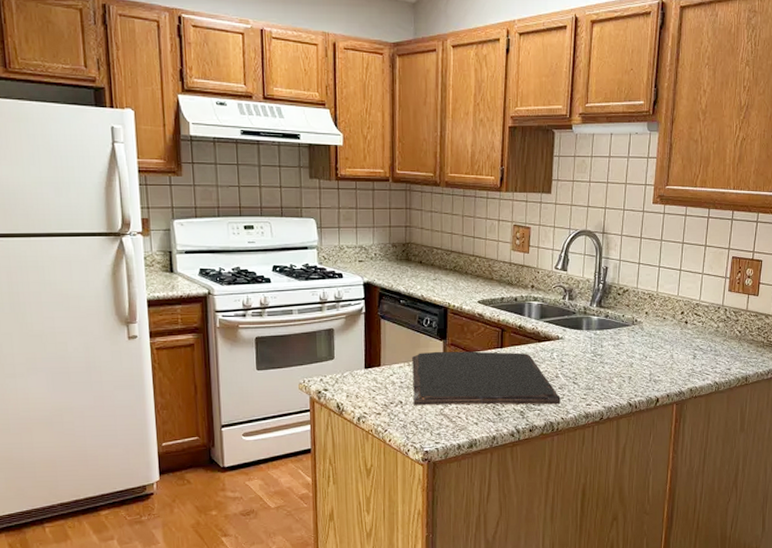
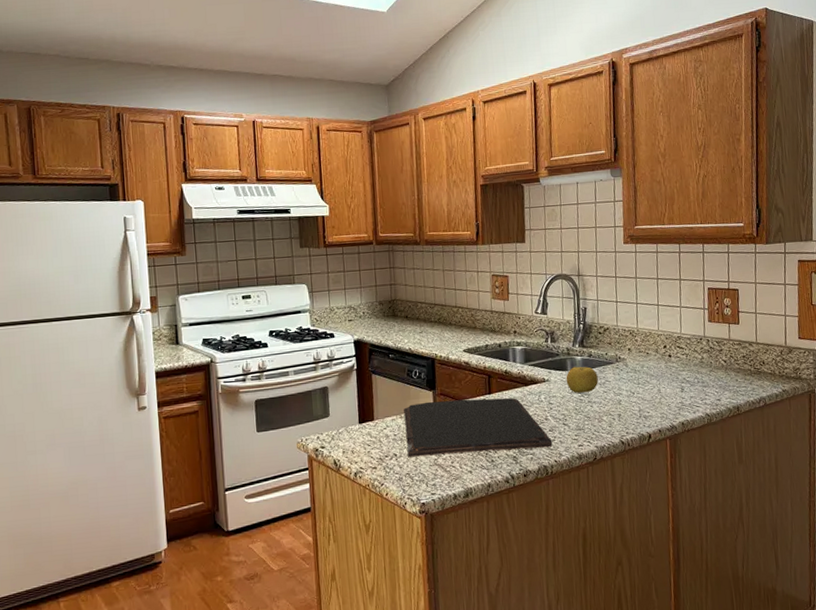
fruit: none [580,326,612,353] -> present [566,366,598,393]

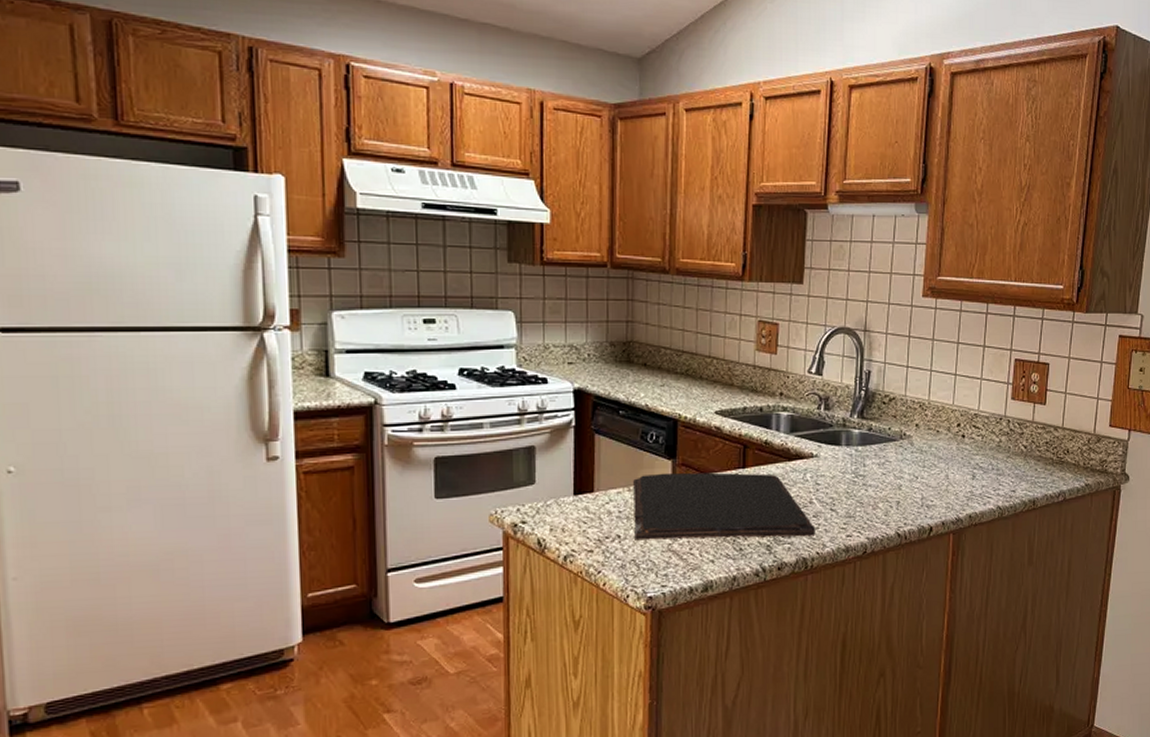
fruit: present [566,366,598,393] -> none [838,441,877,473]

